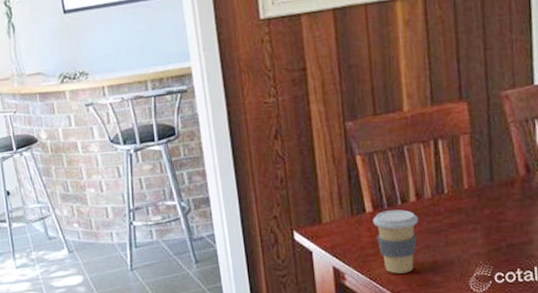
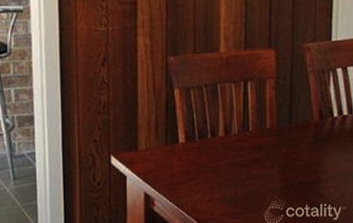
coffee cup: present [372,209,418,274] -> none [184,143,224,203]

